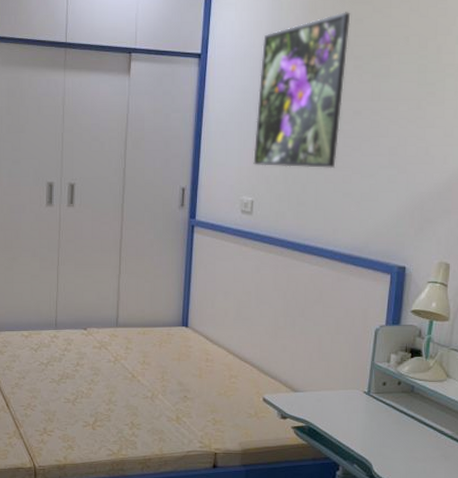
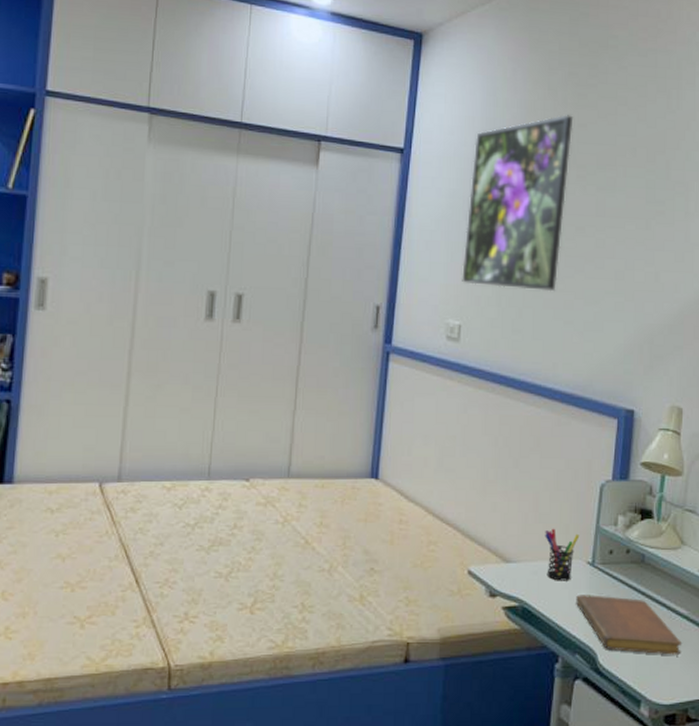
pen holder: none [327,364,357,407] -> present [545,528,580,581]
notebook: none [354,418,447,467] -> present [576,595,683,655]

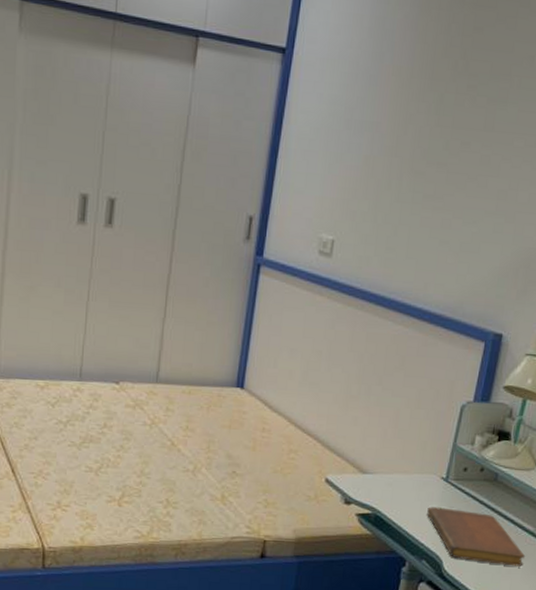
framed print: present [462,115,574,292] -> none [338,16,470,210]
pen holder: present [545,528,580,581] -> none [401,444,436,494]

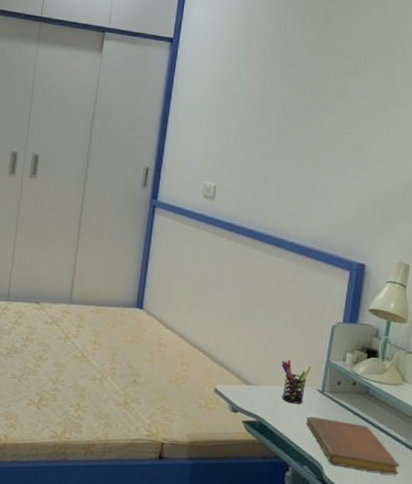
pen holder: none [401,444,436,494] -> present [281,359,312,404]

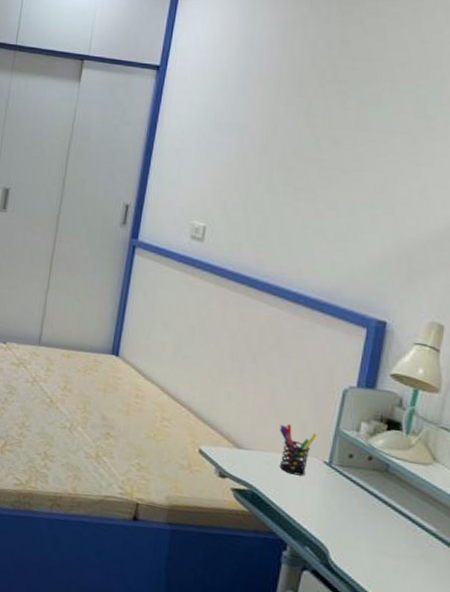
notebook: present [306,416,400,475] -> none [309,491,428,570]

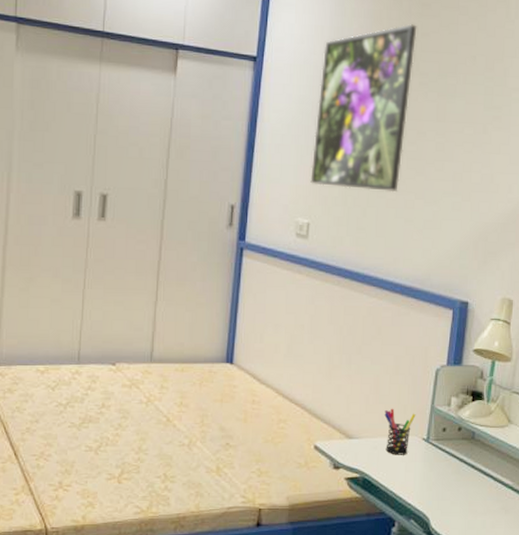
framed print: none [209,32,337,201] -> present [310,24,417,193]

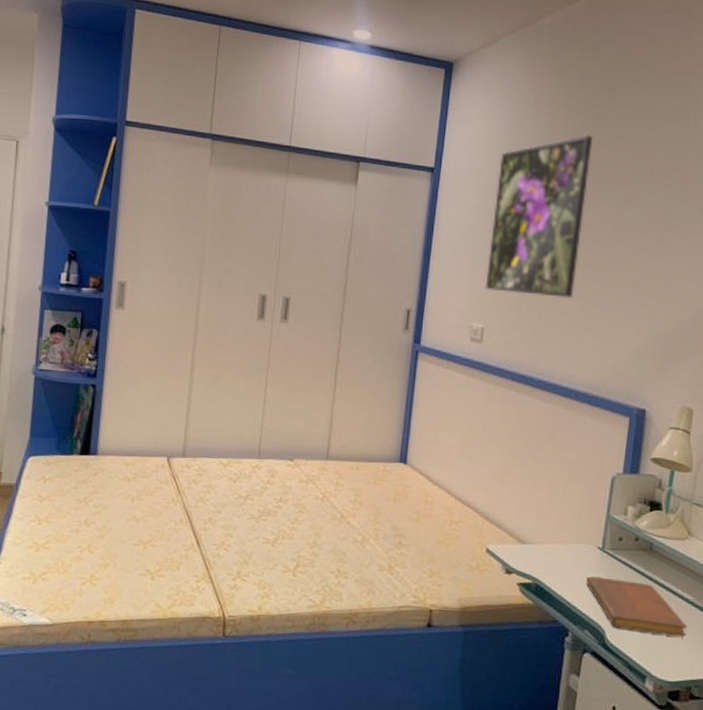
pen holder: present [384,408,416,455] -> none [558,514,591,563]
notebook: none [412,467,507,521] -> present [586,576,688,637]

